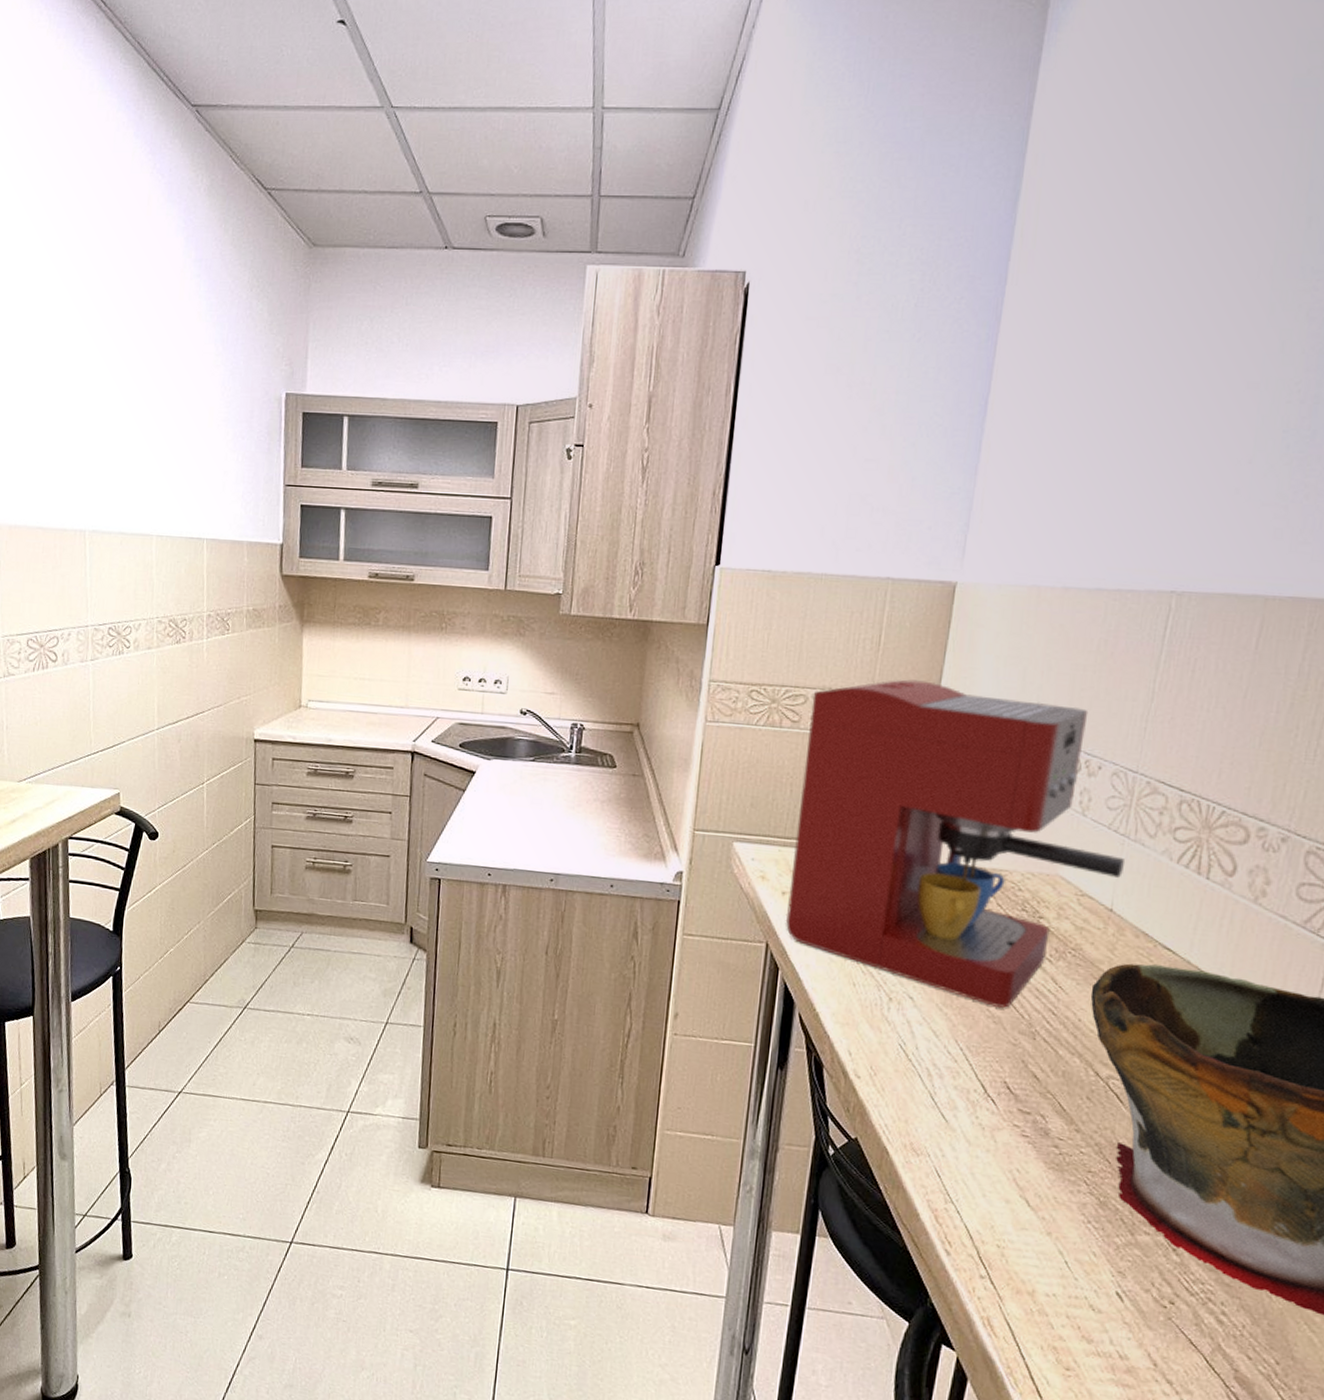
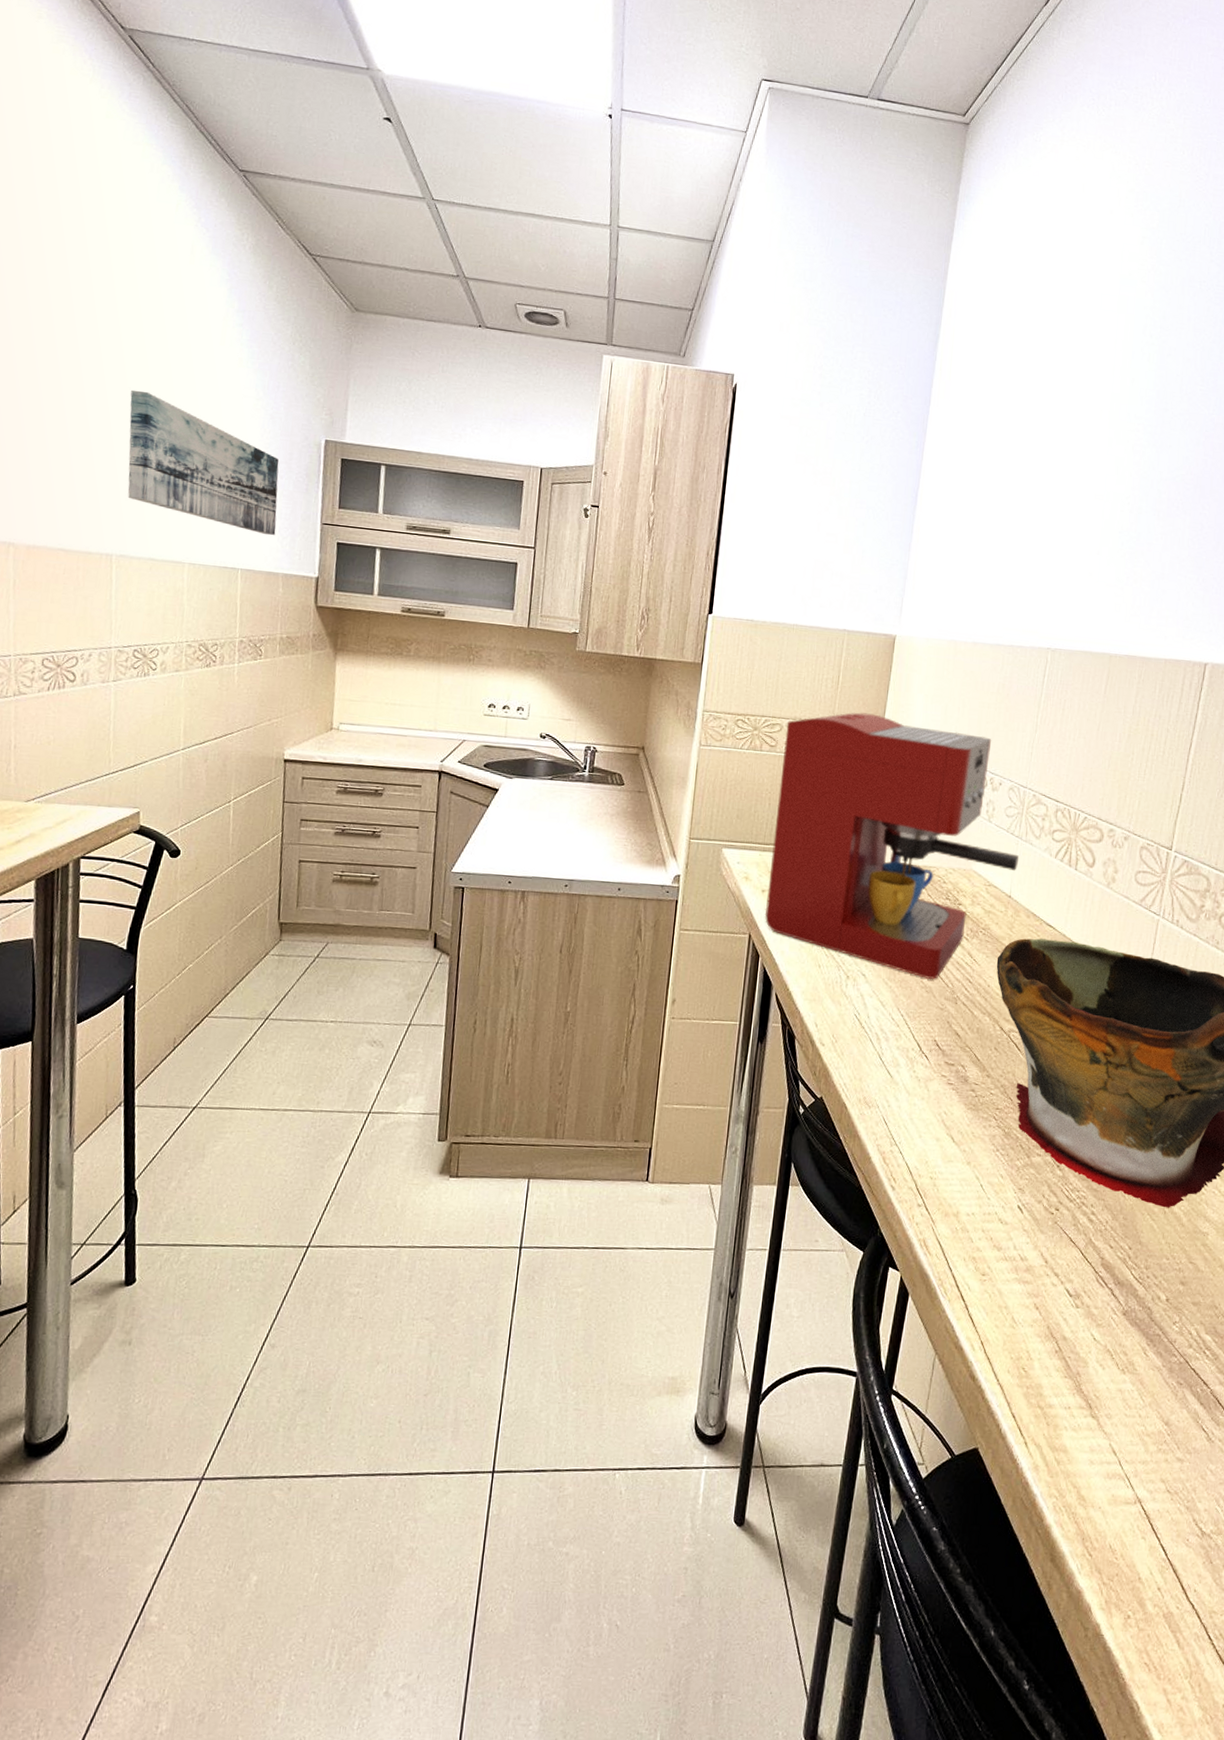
wall art: none [96,356,240,501] -> present [128,389,279,535]

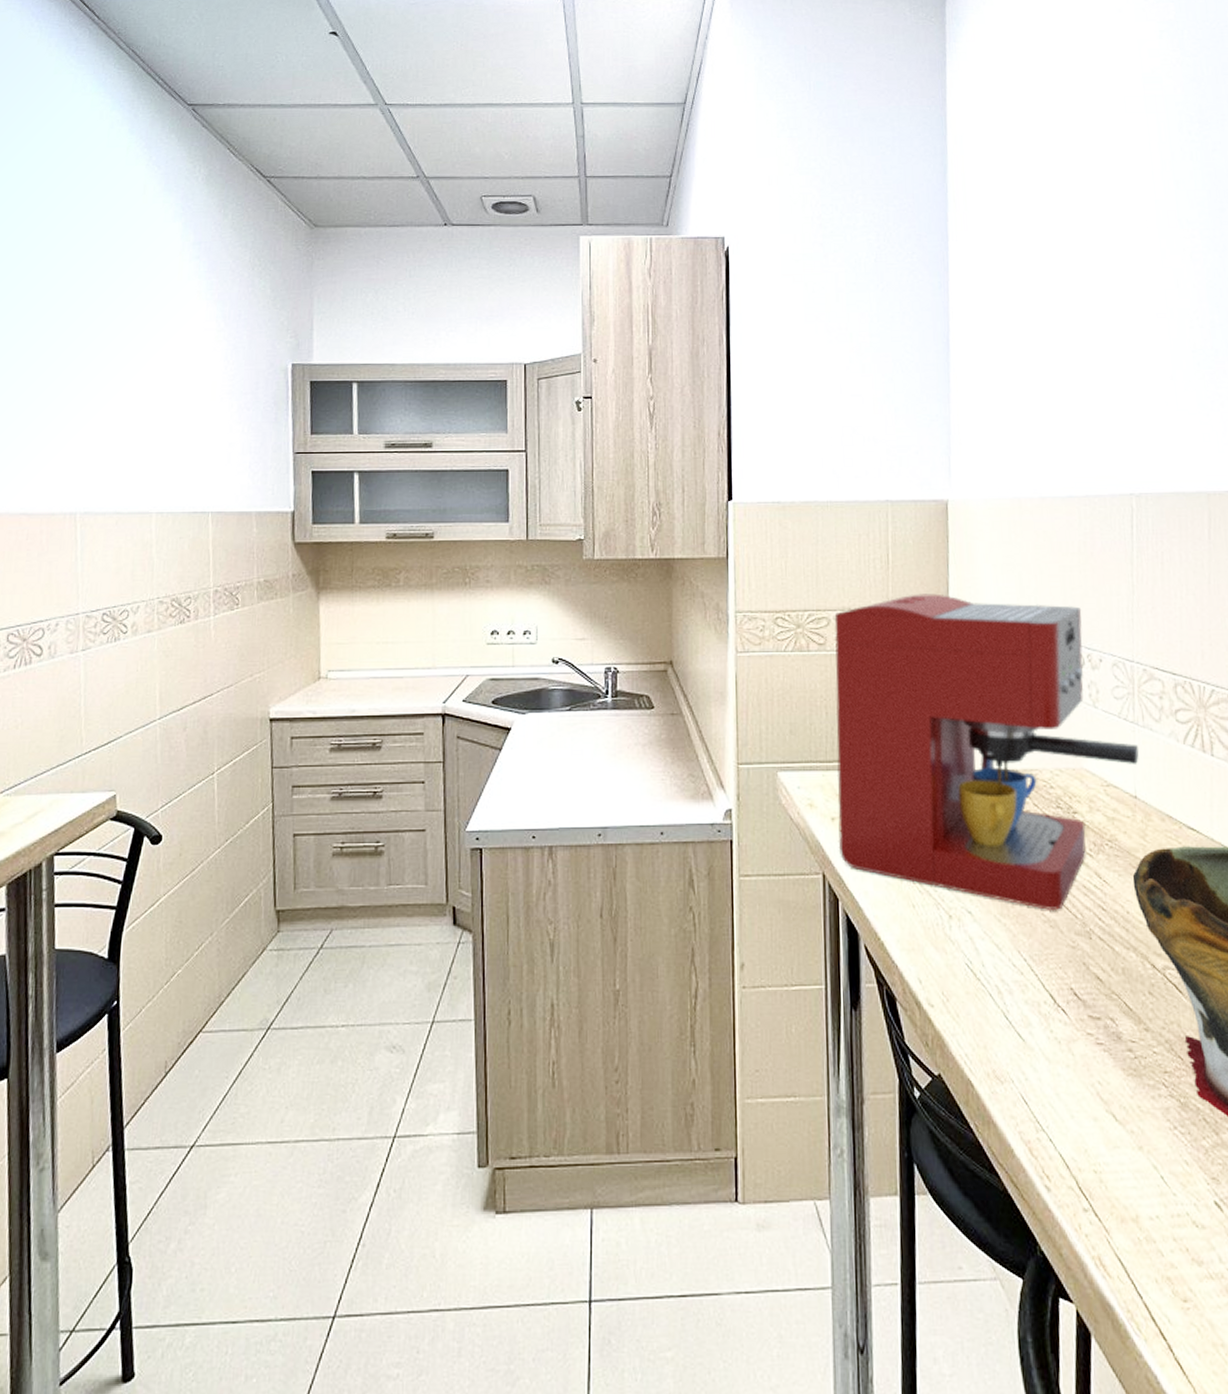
wall art: present [128,389,279,535] -> none [88,338,246,472]

